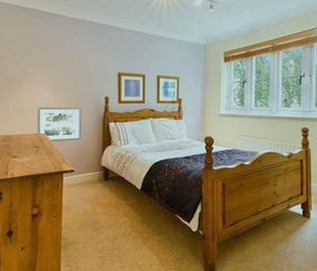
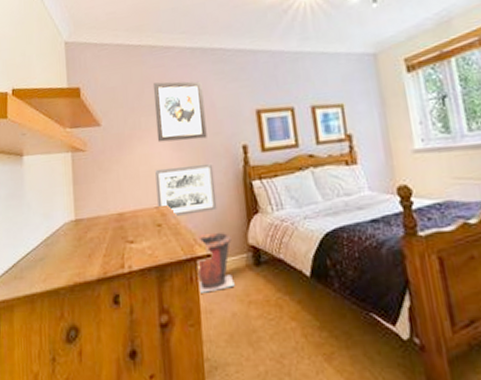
wall art: none [41,41,80,88] -> present [152,81,207,143]
waste bin: none [61,155,90,196] -> present [195,232,235,293]

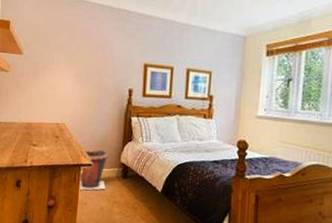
wall art: present [152,81,207,143] -> none [65,28,106,79]
wall art: present [155,163,217,218] -> none [58,95,104,134]

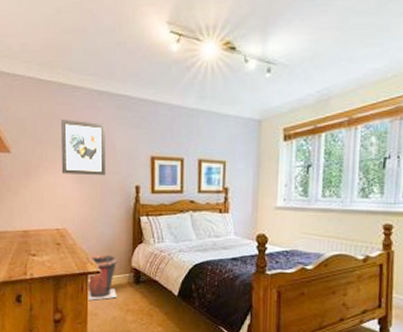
wall art: none [65,28,106,79] -> present [60,119,106,176]

